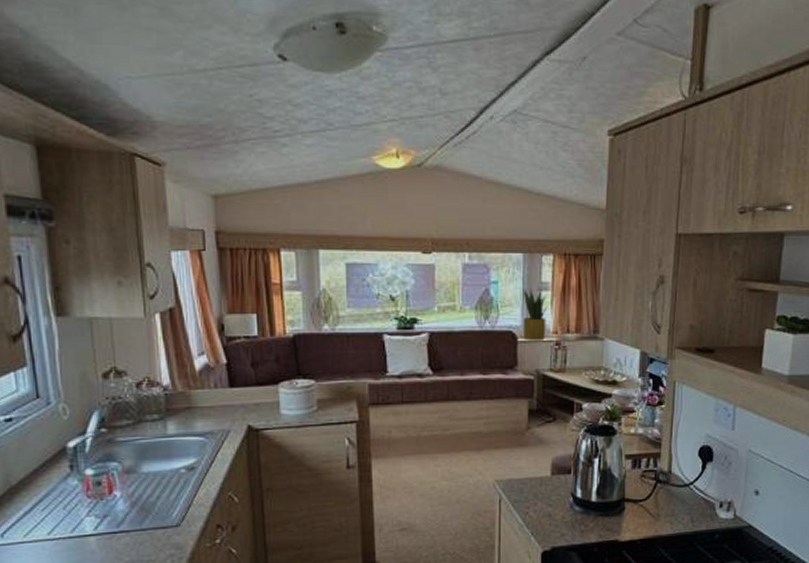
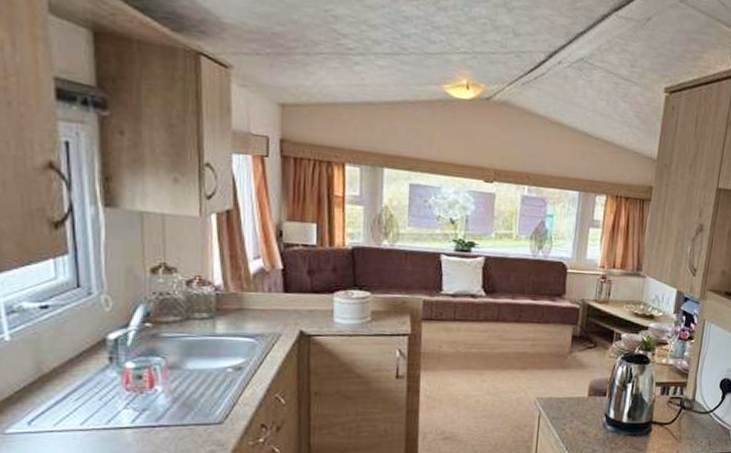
planter: present [523,287,548,341] -> none [572,223,597,273]

